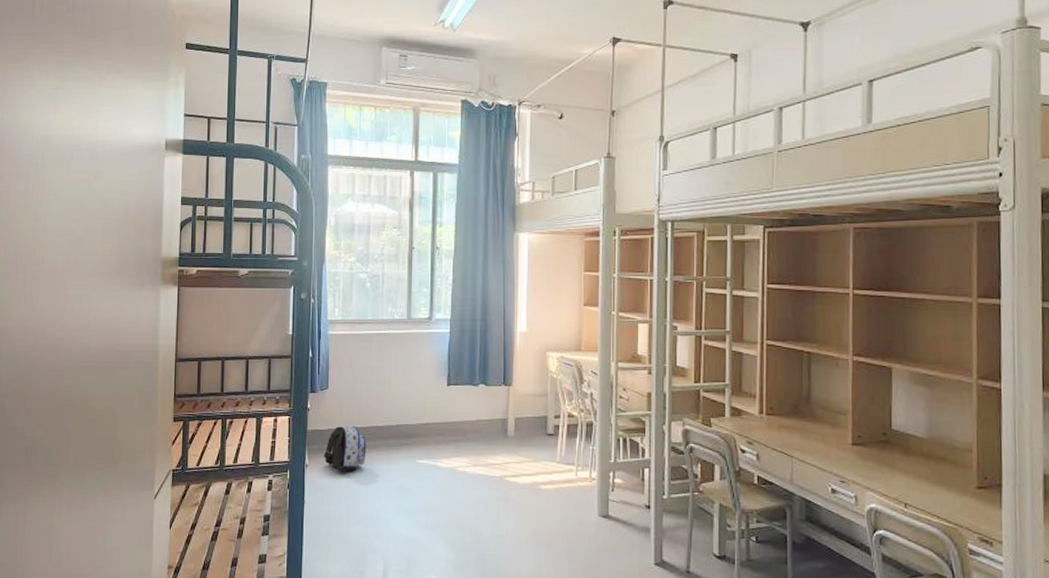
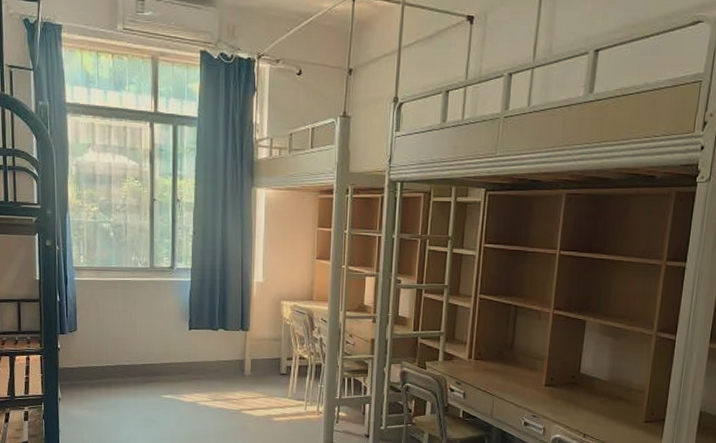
backpack: present [324,425,367,472] -> none [75,364,115,405]

